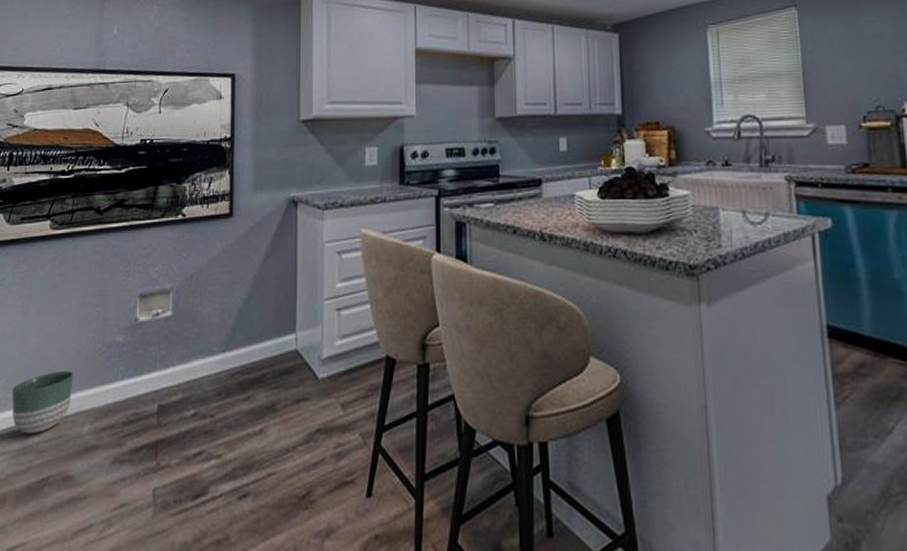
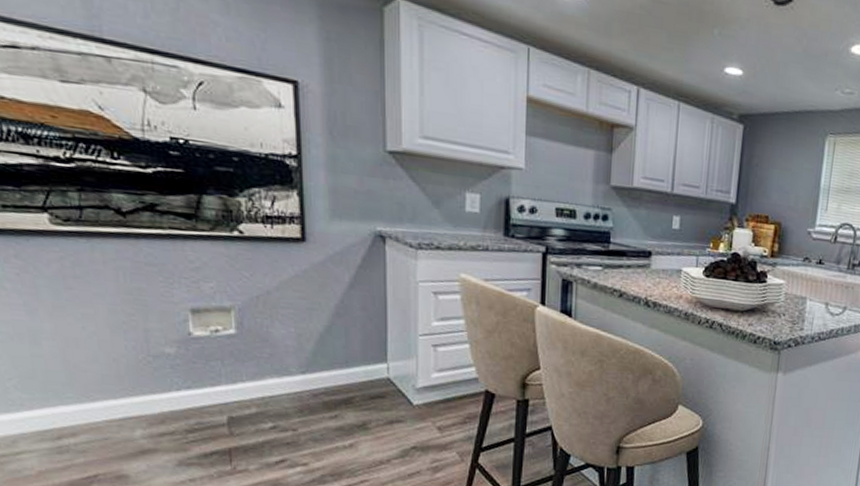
planter: present [11,370,74,434] -> none [28,376,114,435]

